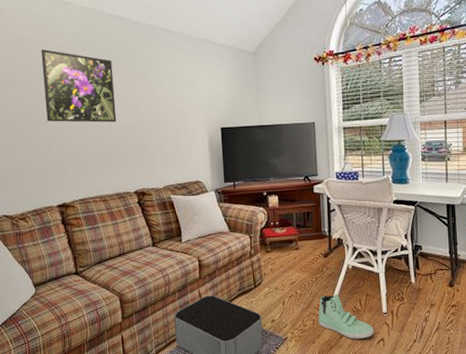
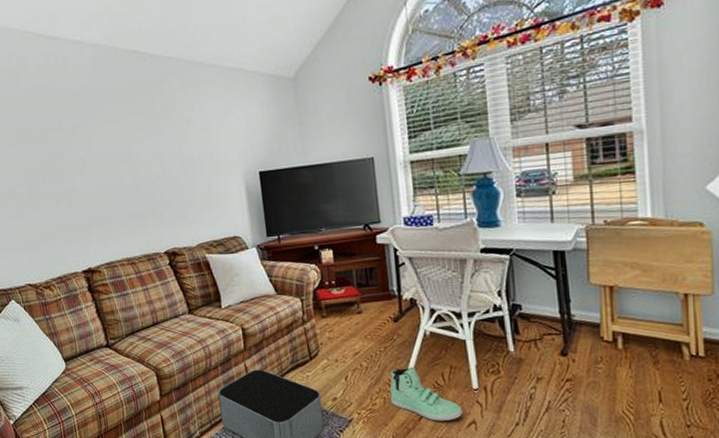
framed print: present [41,49,117,123] -> none [53,96,140,178]

